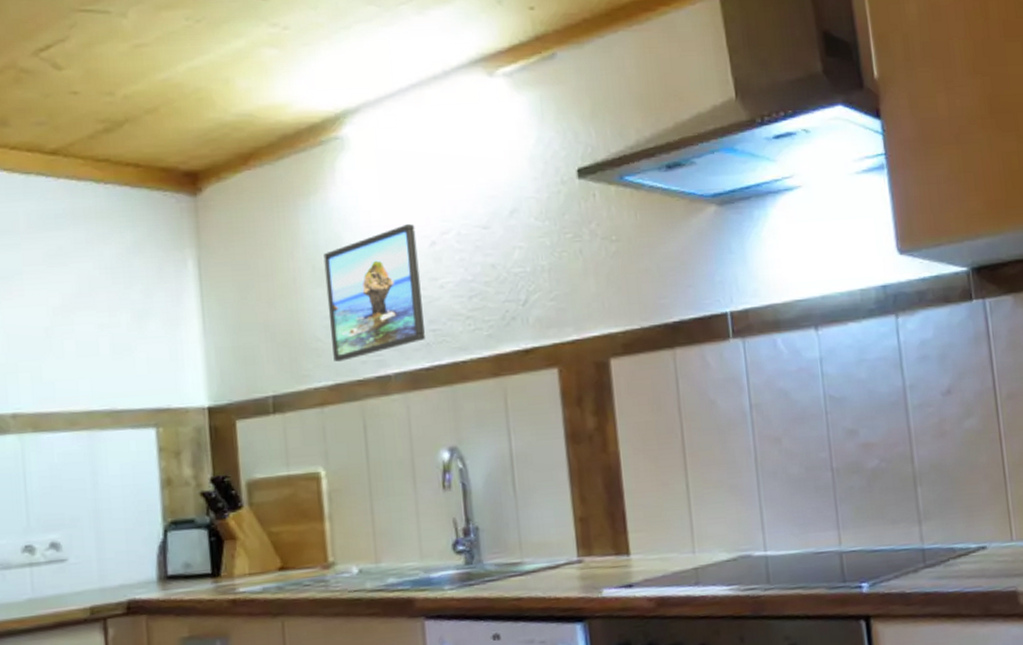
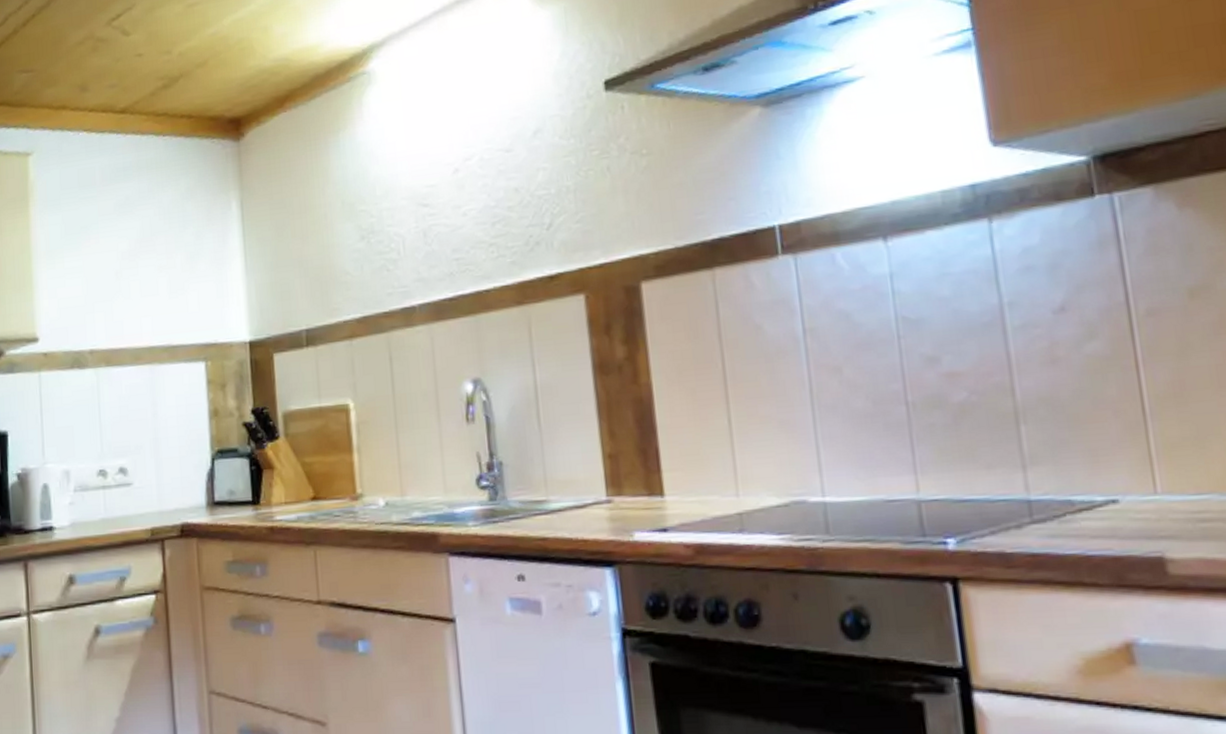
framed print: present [323,223,425,362] -> none [352,152,449,294]

